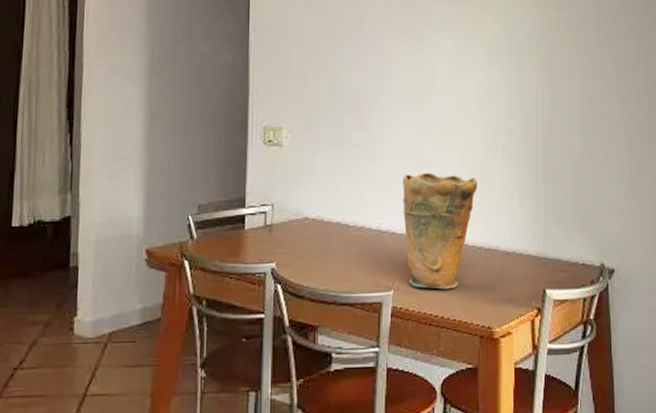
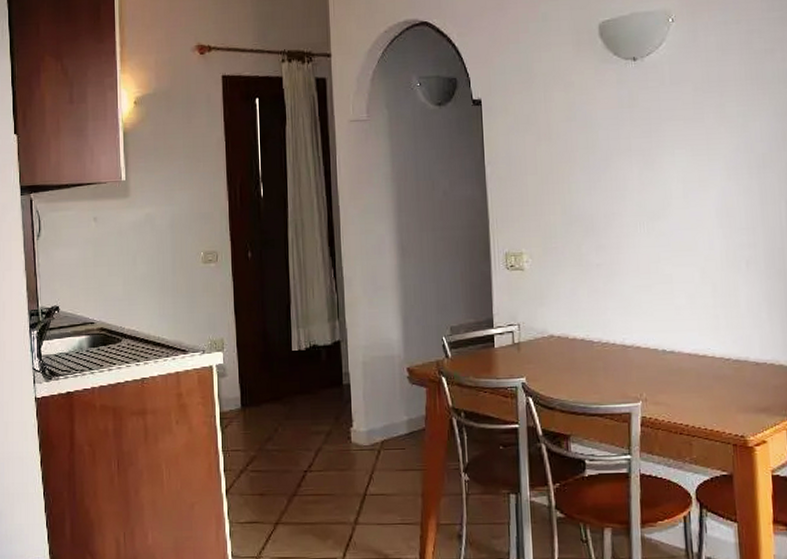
vase: present [403,172,478,290] -> none [644,288,722,400]

